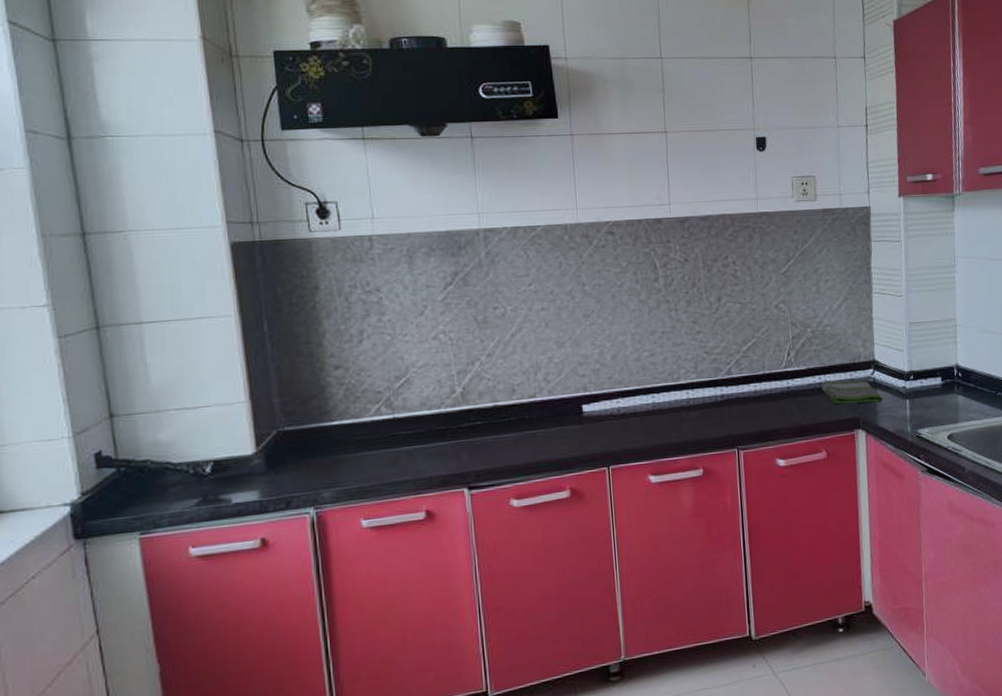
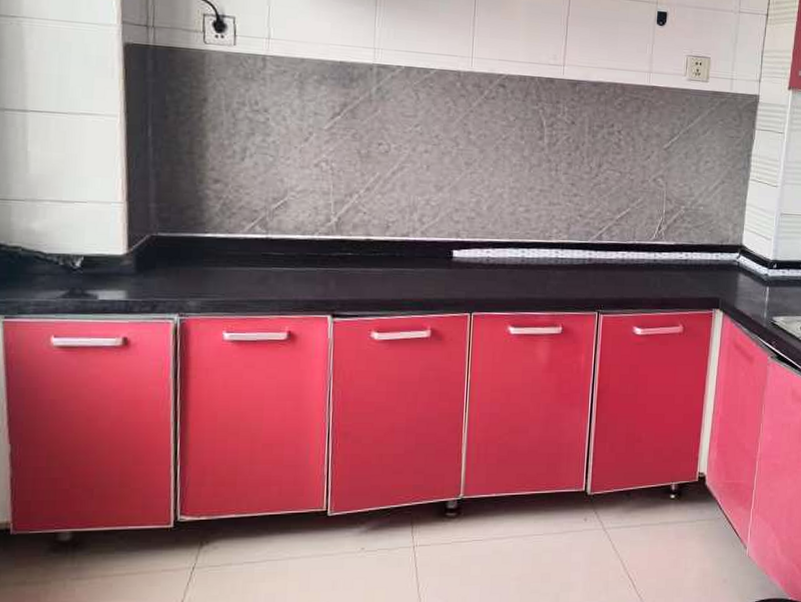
dish towel: present [821,380,883,404] -> none [686,258,745,286]

